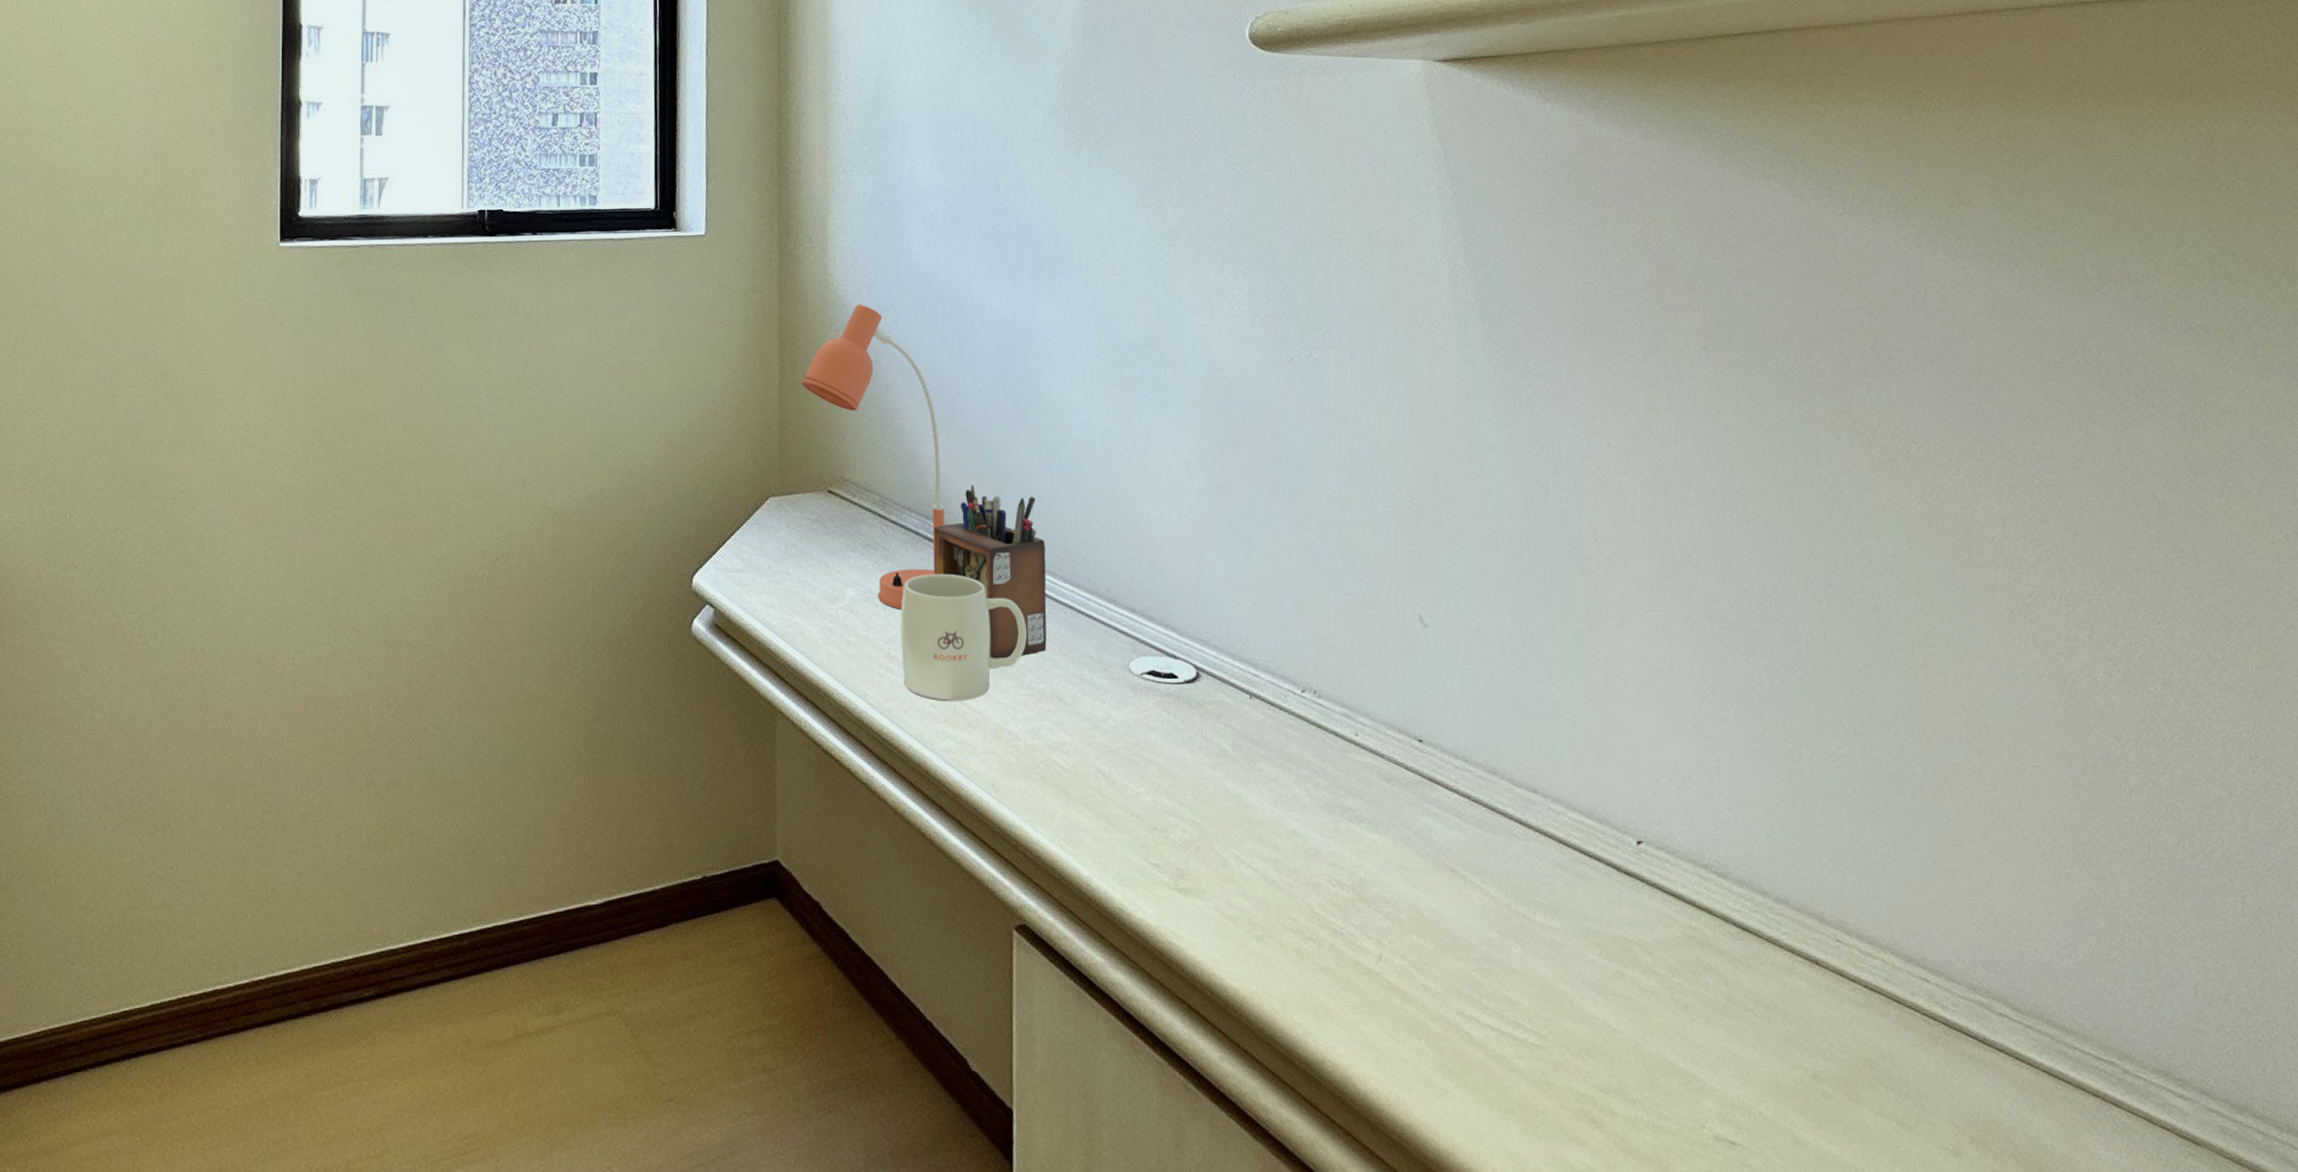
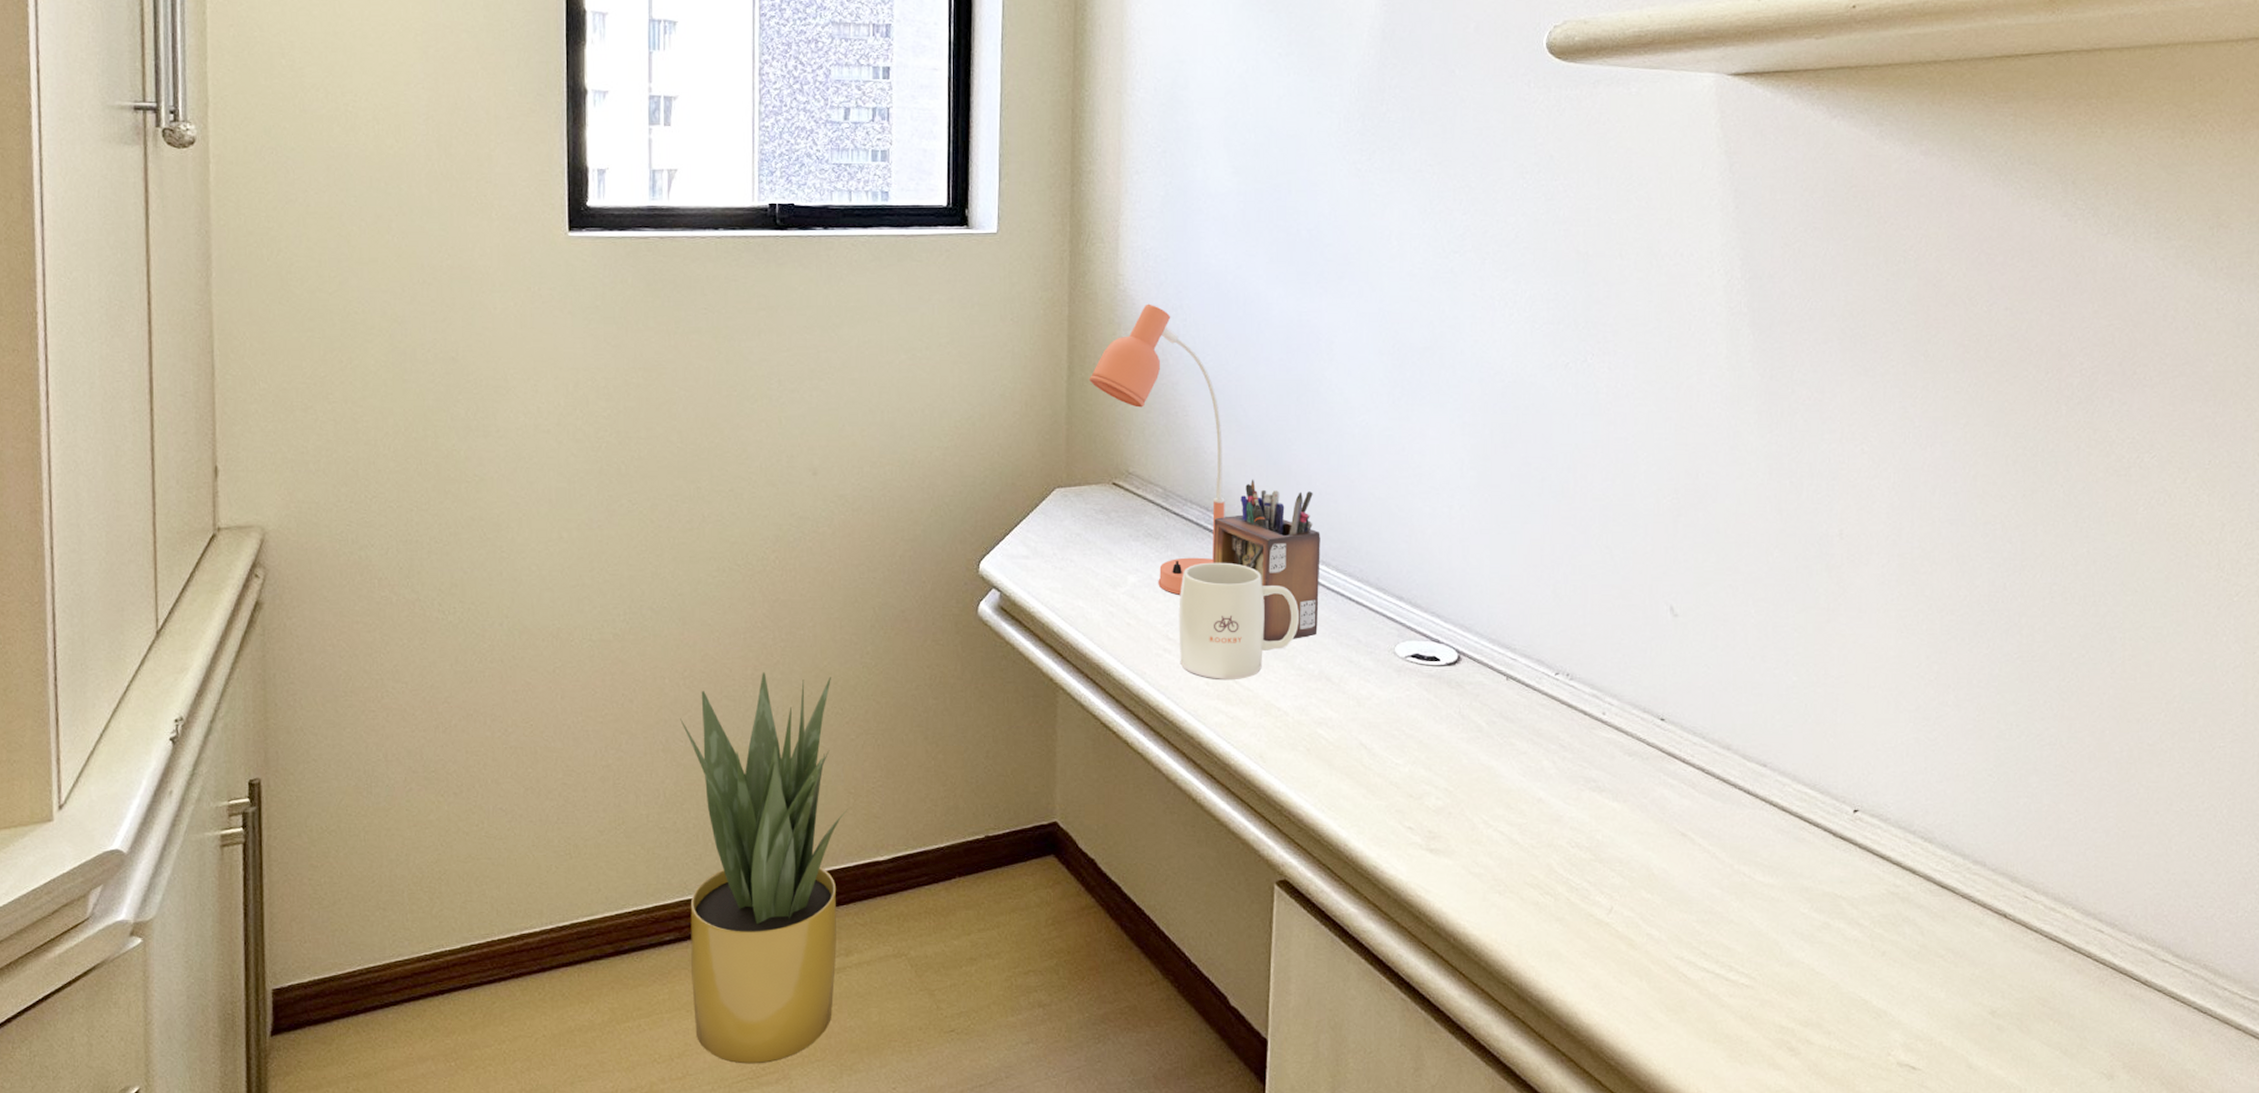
planter: none [384,697,558,1139] -> present [680,672,848,1064]

